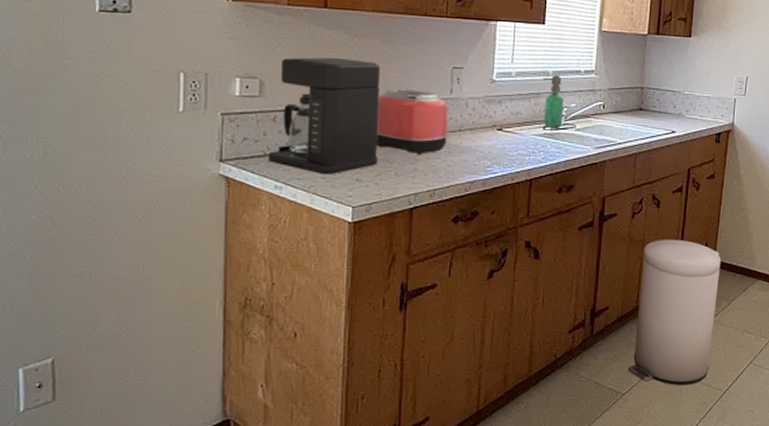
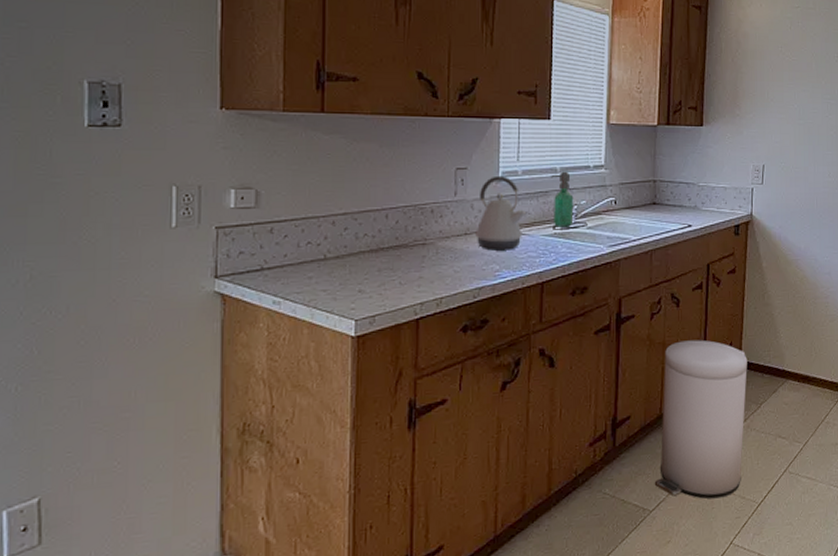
coffee maker: present [267,57,381,175] -> none [265,163,382,288]
toaster: present [375,89,449,155] -> none [378,193,454,262]
kettle: none [469,76,517,148] -> present [475,175,525,251]

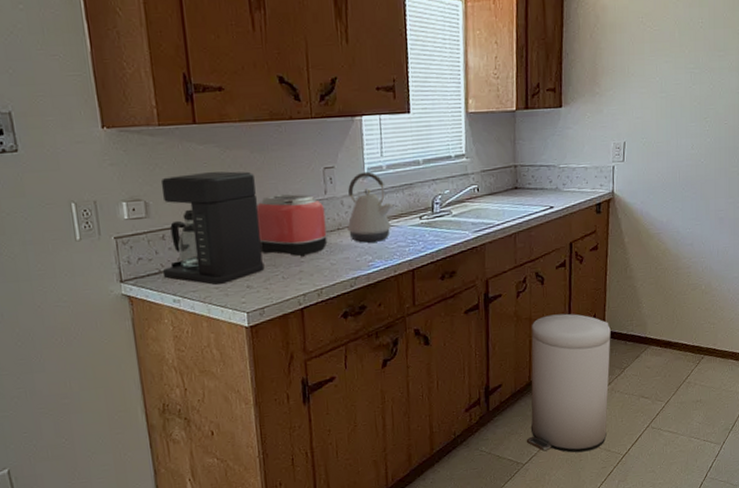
coffee maker: none [265,163,382,288] -> present [160,171,265,286]
toaster: none [378,193,454,262] -> present [256,194,328,257]
soap dispenser: present [551,171,574,227] -> none [414,163,439,217]

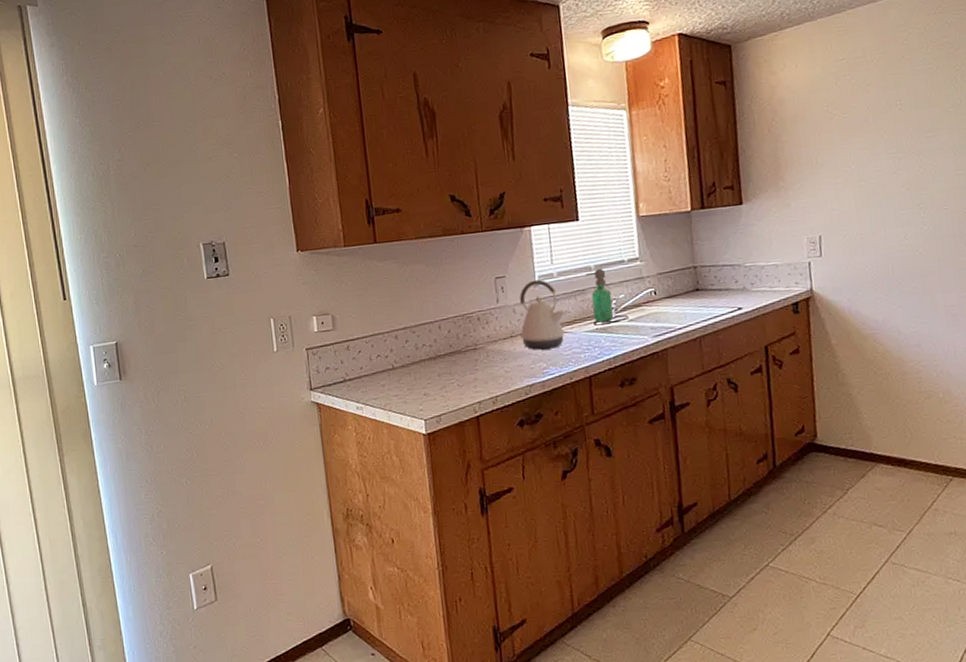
coffee maker: present [160,171,265,286] -> none [346,284,441,393]
toaster: present [256,194,328,257] -> none [432,304,502,365]
soap dispenser: none [414,163,439,217] -> present [586,268,614,323]
pedal bin: present [526,313,611,453] -> none [727,424,833,588]

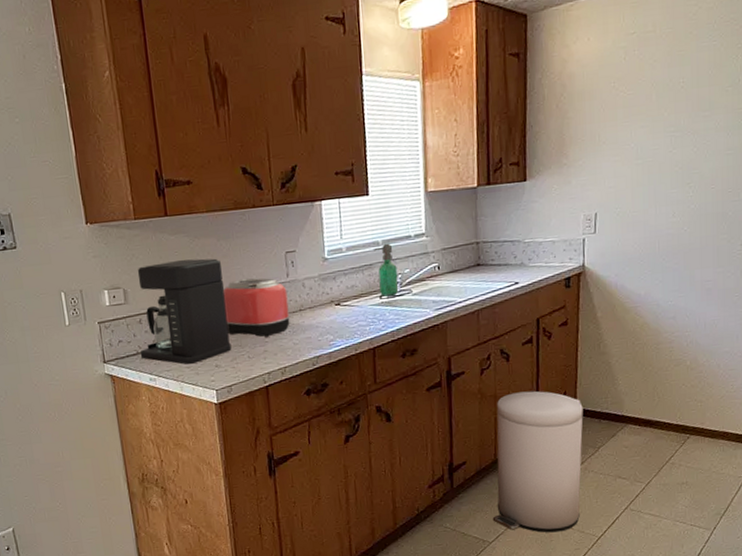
coffee maker: none [346,284,441,393] -> present [137,258,232,365]
toaster: none [432,304,502,365] -> present [223,278,291,337]
kettle: present [519,279,565,350] -> none [309,254,353,323]
pedal bin: none [727,424,833,588] -> present [492,390,583,533]

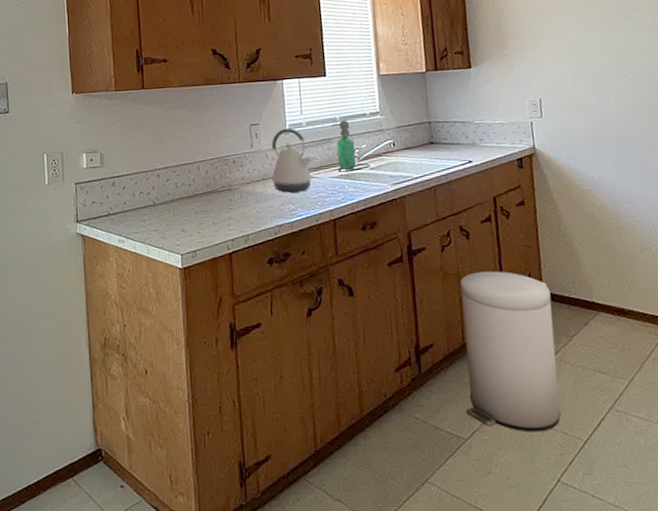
coffee maker: present [137,258,232,365] -> none [111,128,198,228]
toaster: present [223,278,291,337] -> none [191,147,254,204]
kettle: none [309,254,353,323] -> present [271,128,313,193]

